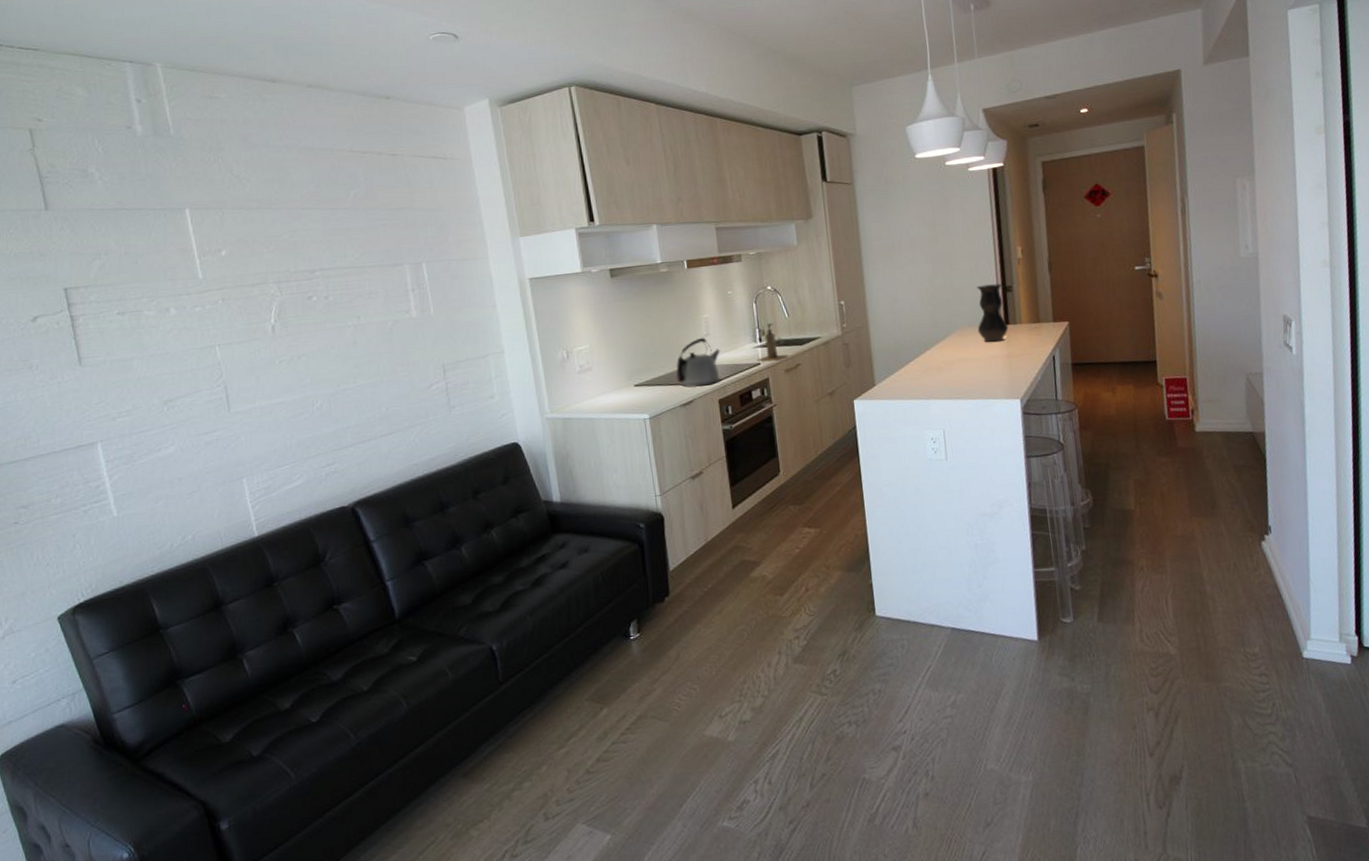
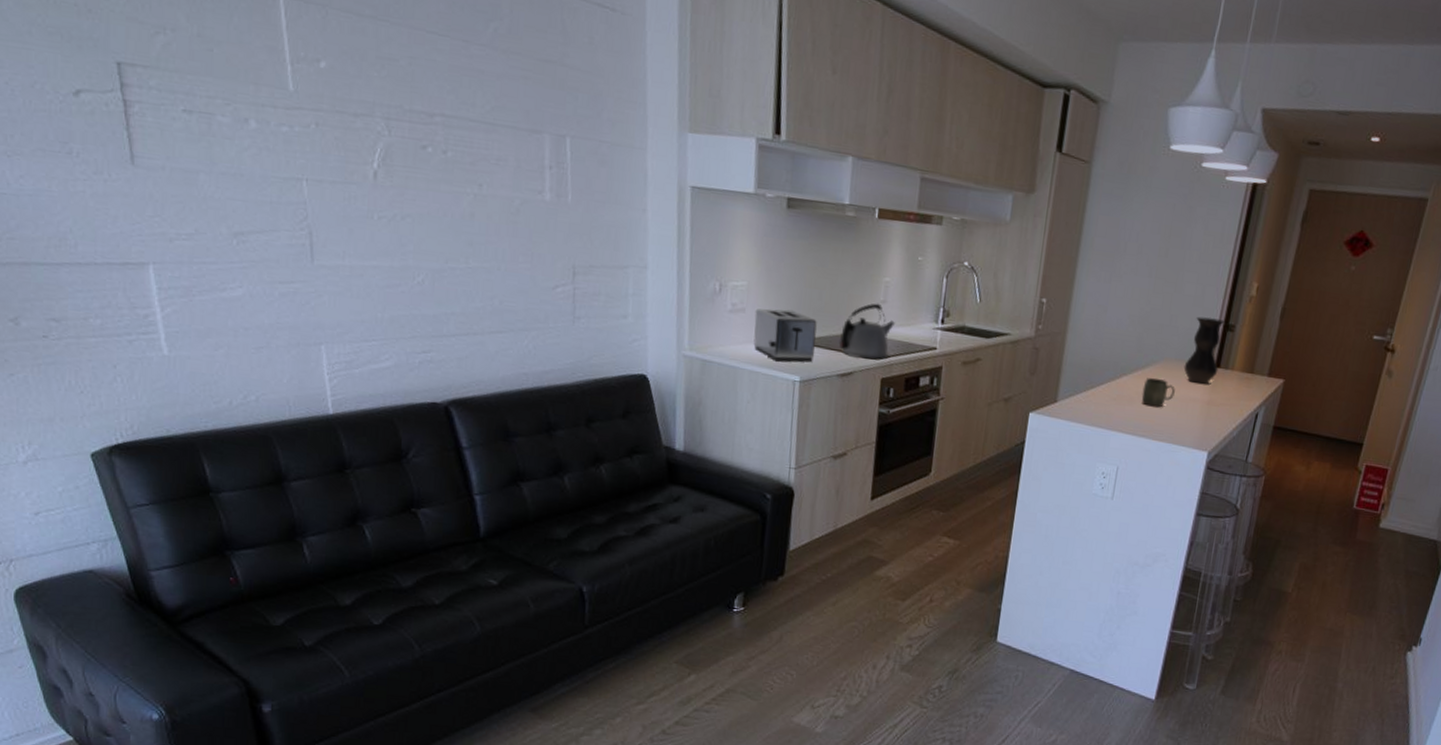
toaster: none [600,359,658,406] -> present [753,308,817,363]
soap dispenser: present [756,323,788,362] -> none [933,305,970,350]
mug: none [947,345,976,371] -> present [1141,377,1175,407]

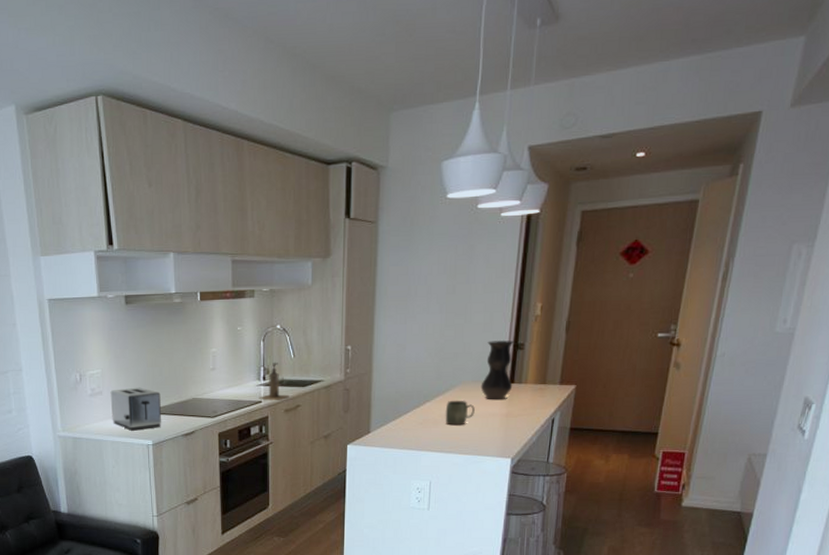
kettle: present [838,303,896,359] -> none [180,371,225,420]
soap dispenser: none [933,305,970,350] -> present [258,363,289,400]

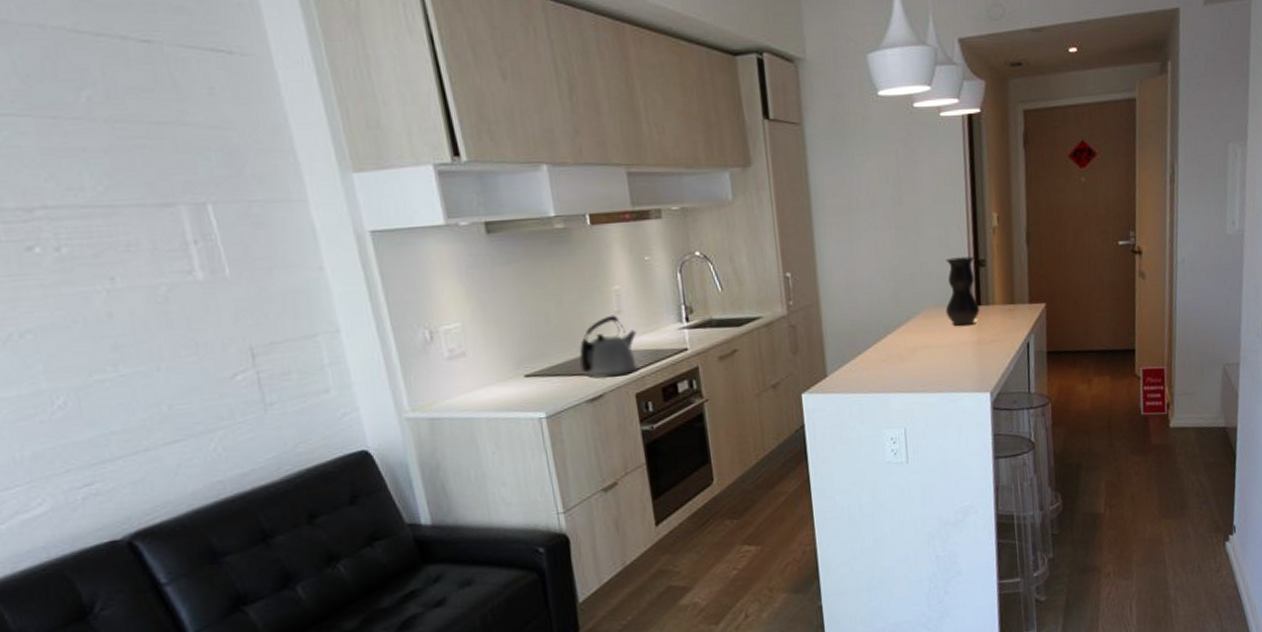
toaster: present [110,387,162,431] -> none [477,342,557,402]
kettle: none [180,371,225,420] -> present [579,315,637,380]
soap dispenser: present [258,363,289,400] -> none [683,298,722,347]
mug: present [445,400,475,426] -> none [910,329,943,360]

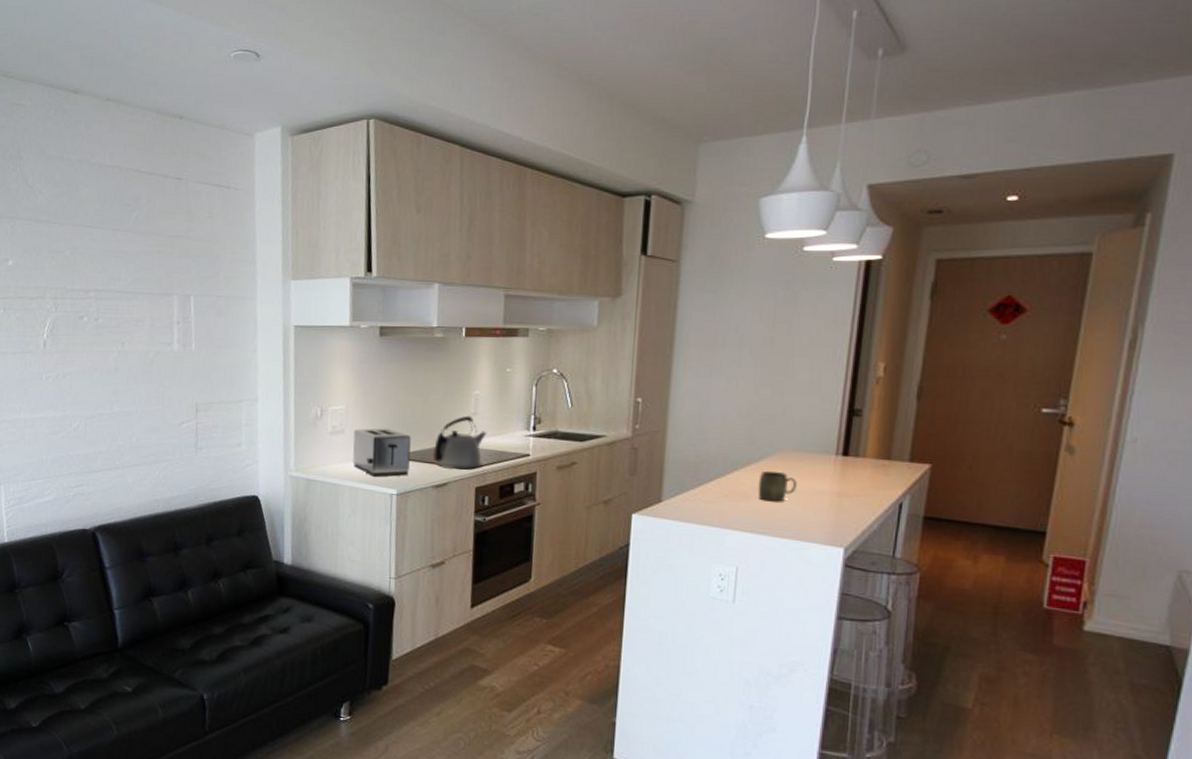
toaster: none [477,342,557,402] -> present [352,428,411,477]
mug: none [910,329,943,360] -> present [757,470,797,502]
vase: present [945,256,980,327] -> none [804,403,850,475]

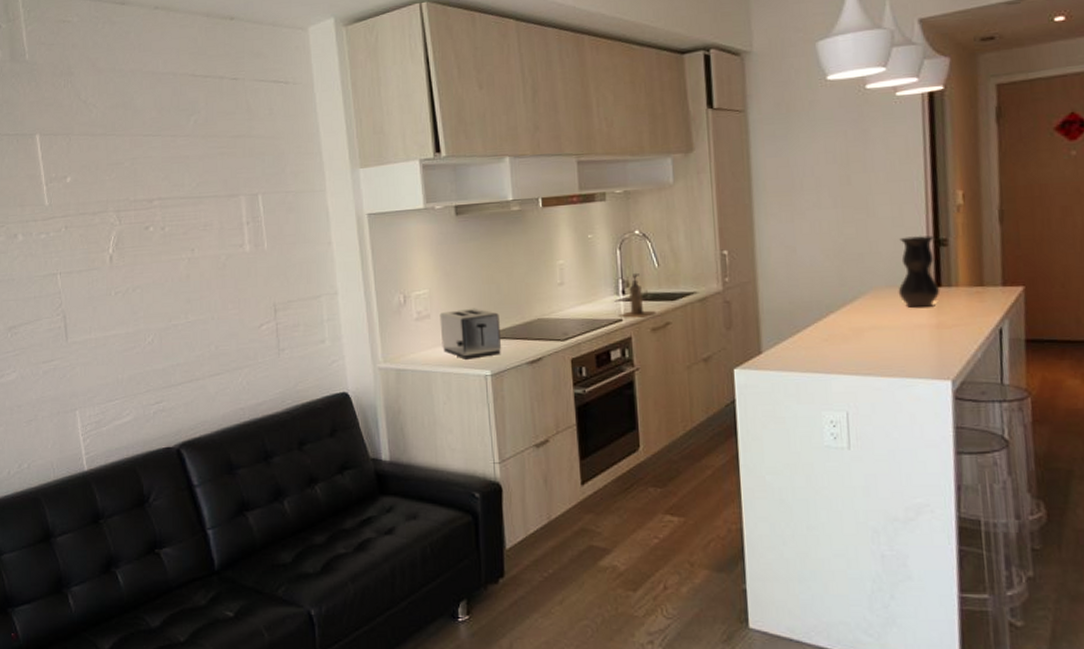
kettle: present [432,415,487,470] -> none [523,286,577,344]
soap dispenser: none [526,411,564,455] -> present [618,273,656,318]
mug: present [757,470,797,502] -> none [855,309,895,341]
vase: none [804,403,850,475] -> present [898,235,941,309]

